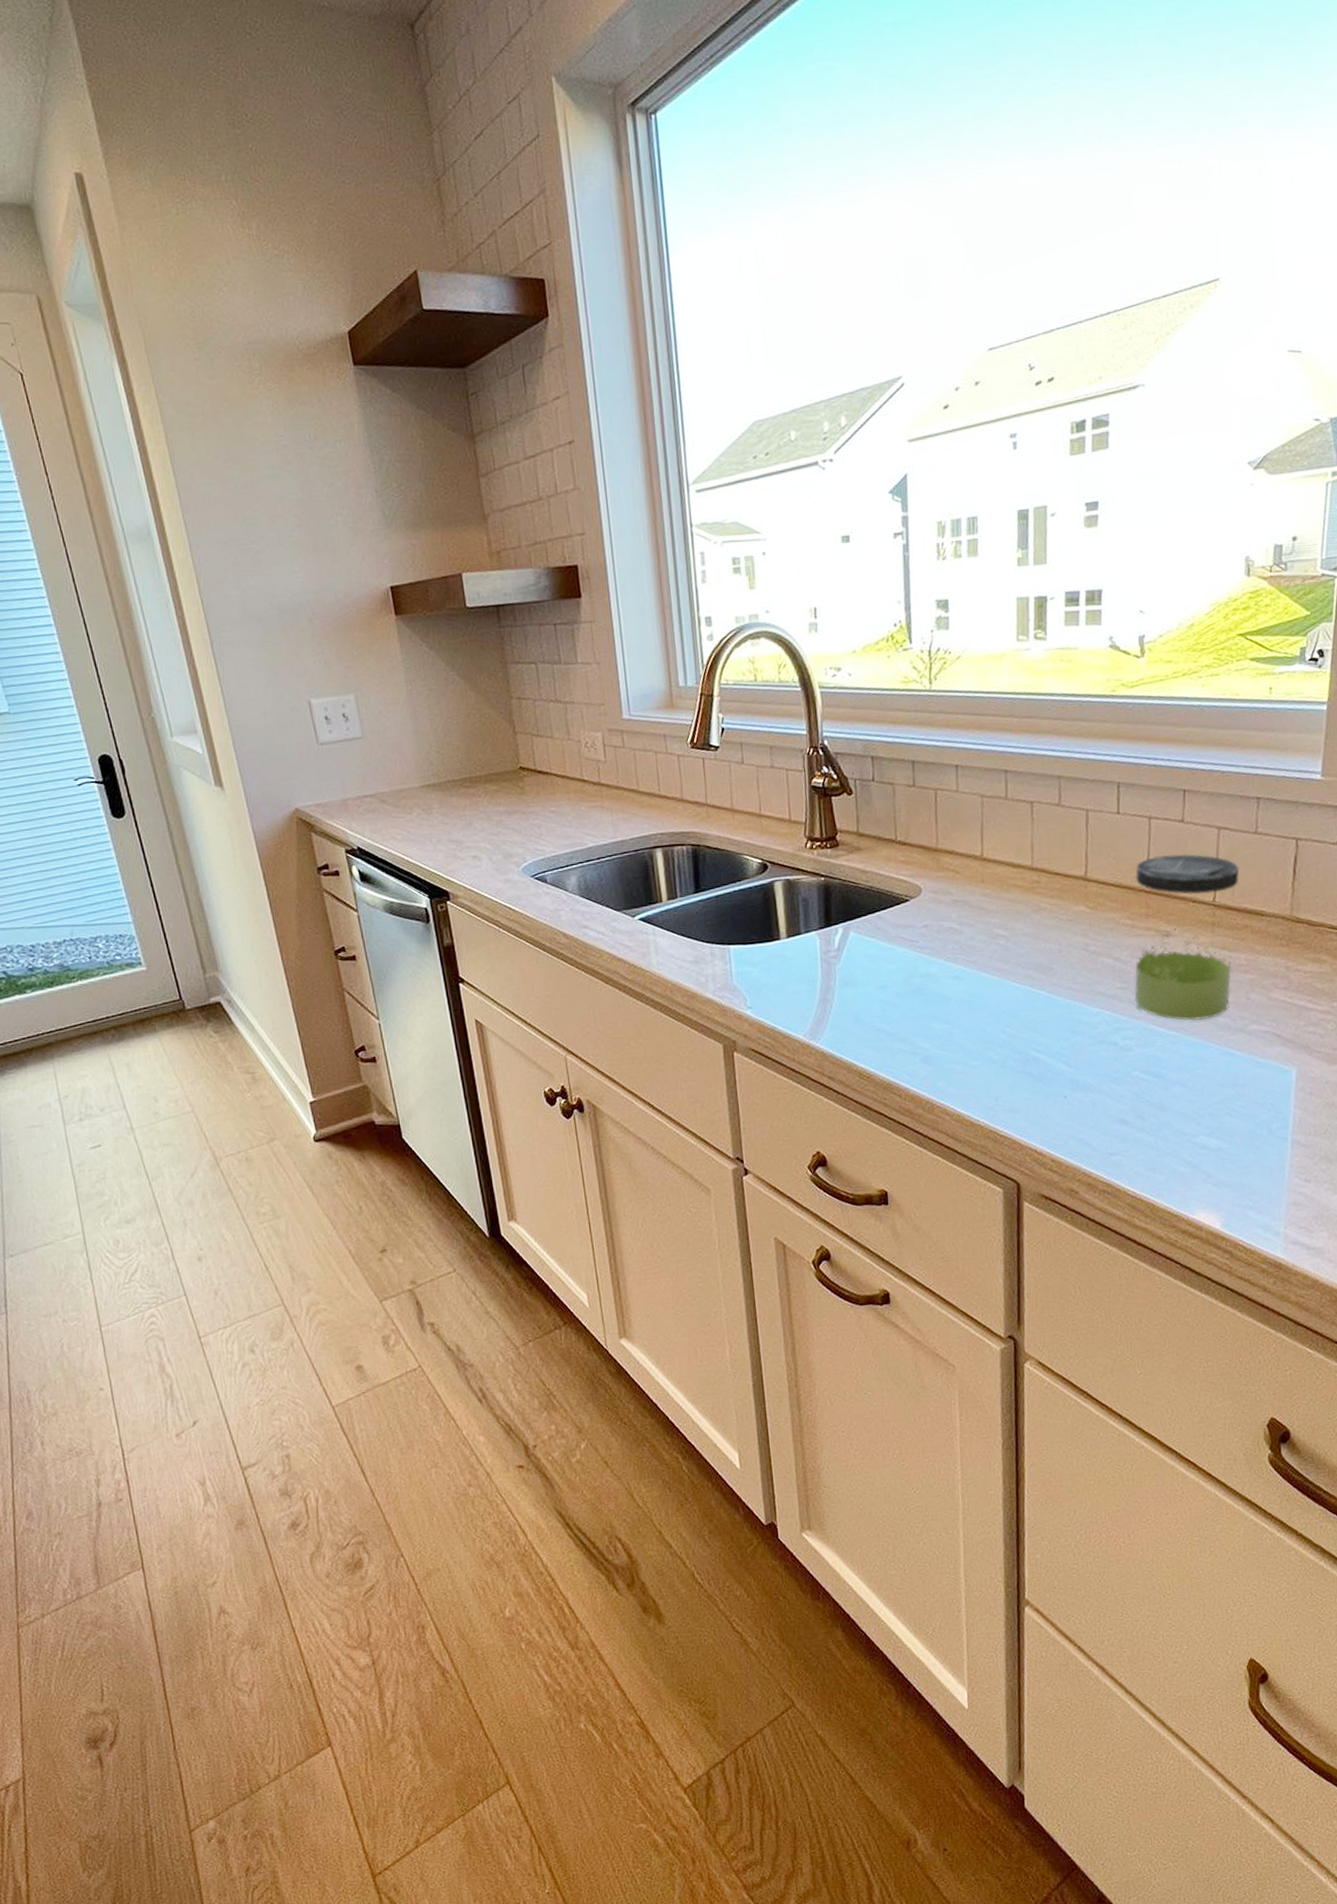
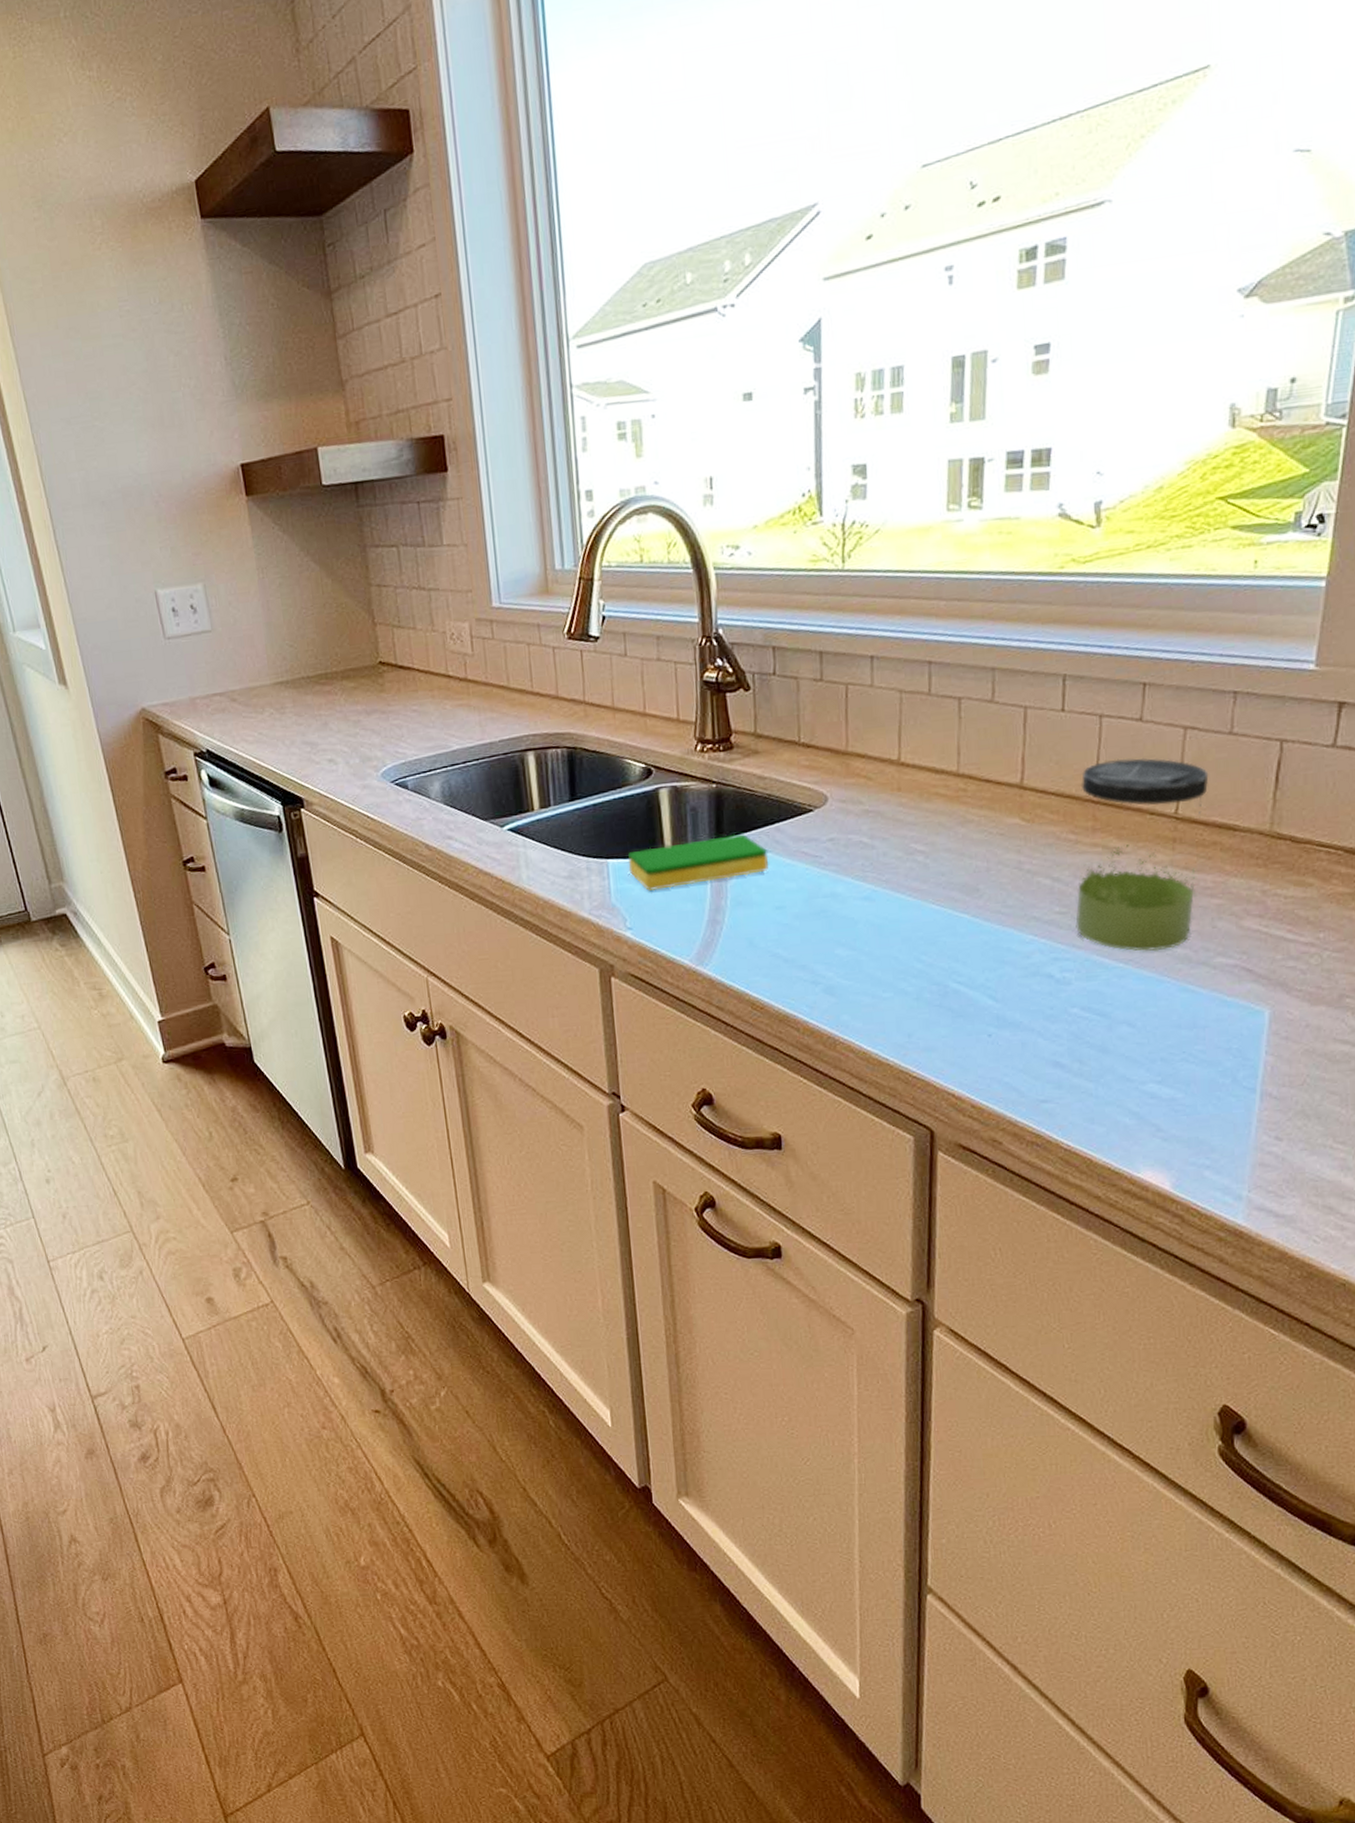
dish sponge: none [747,921,872,973] -> present [628,833,769,891]

